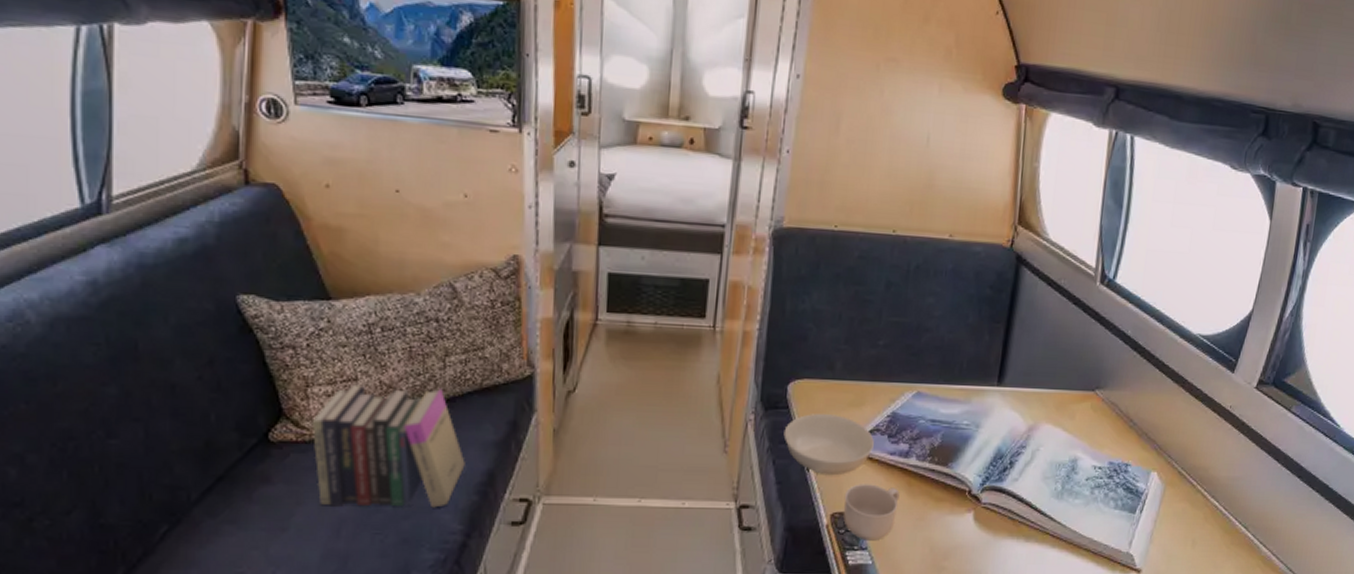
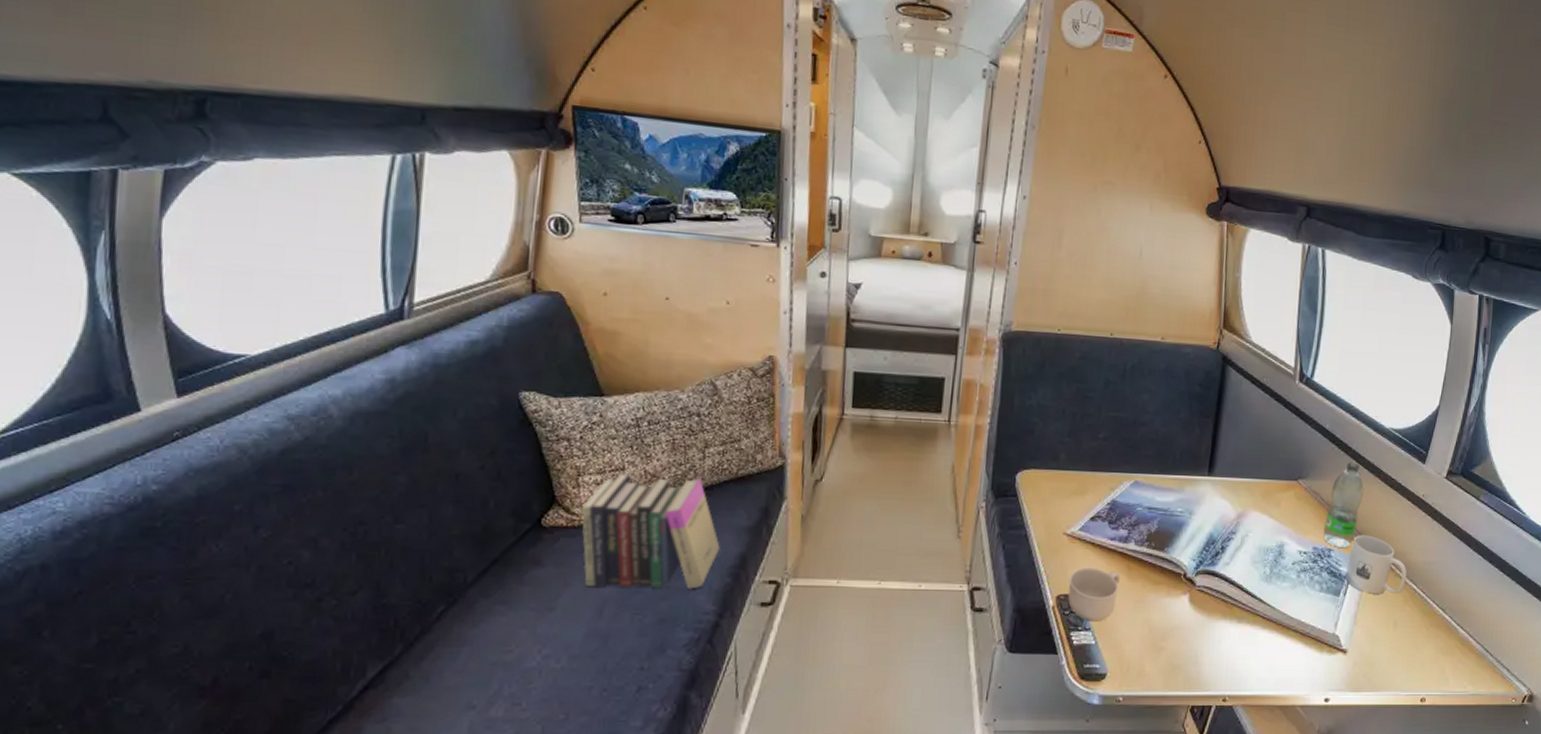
bowl: present [783,414,875,475] -> none [1012,501,1097,559]
bottle: none [1120,371,1167,462] -> present [1323,462,1364,548]
mug: none [1142,449,1209,512] -> present [1345,535,1407,595]

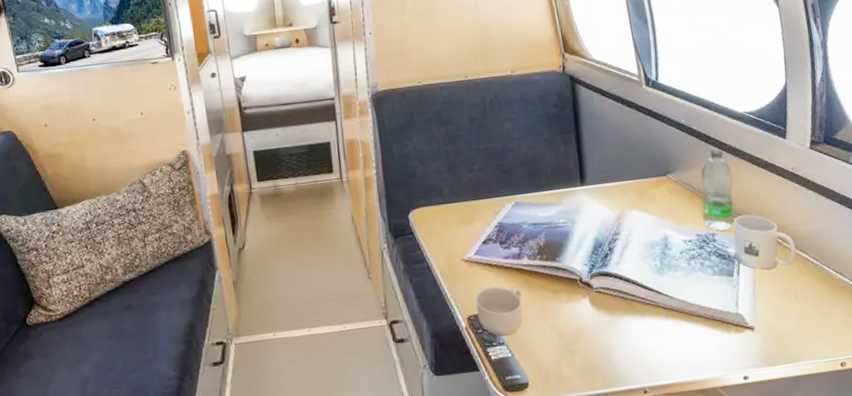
books: present [581,473,720,589] -> none [55,262,171,371]

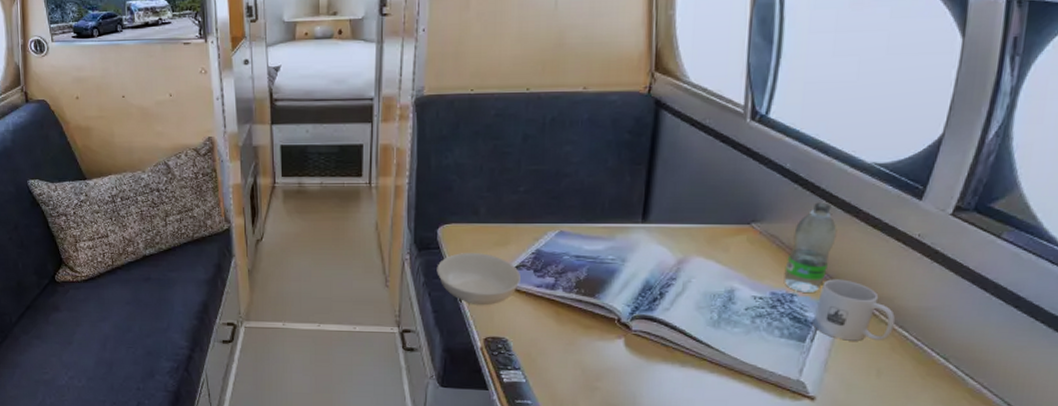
bowl: none [413,232,491,285] -> present [436,253,522,305]
teacup: present [474,286,523,337] -> none [495,313,548,362]

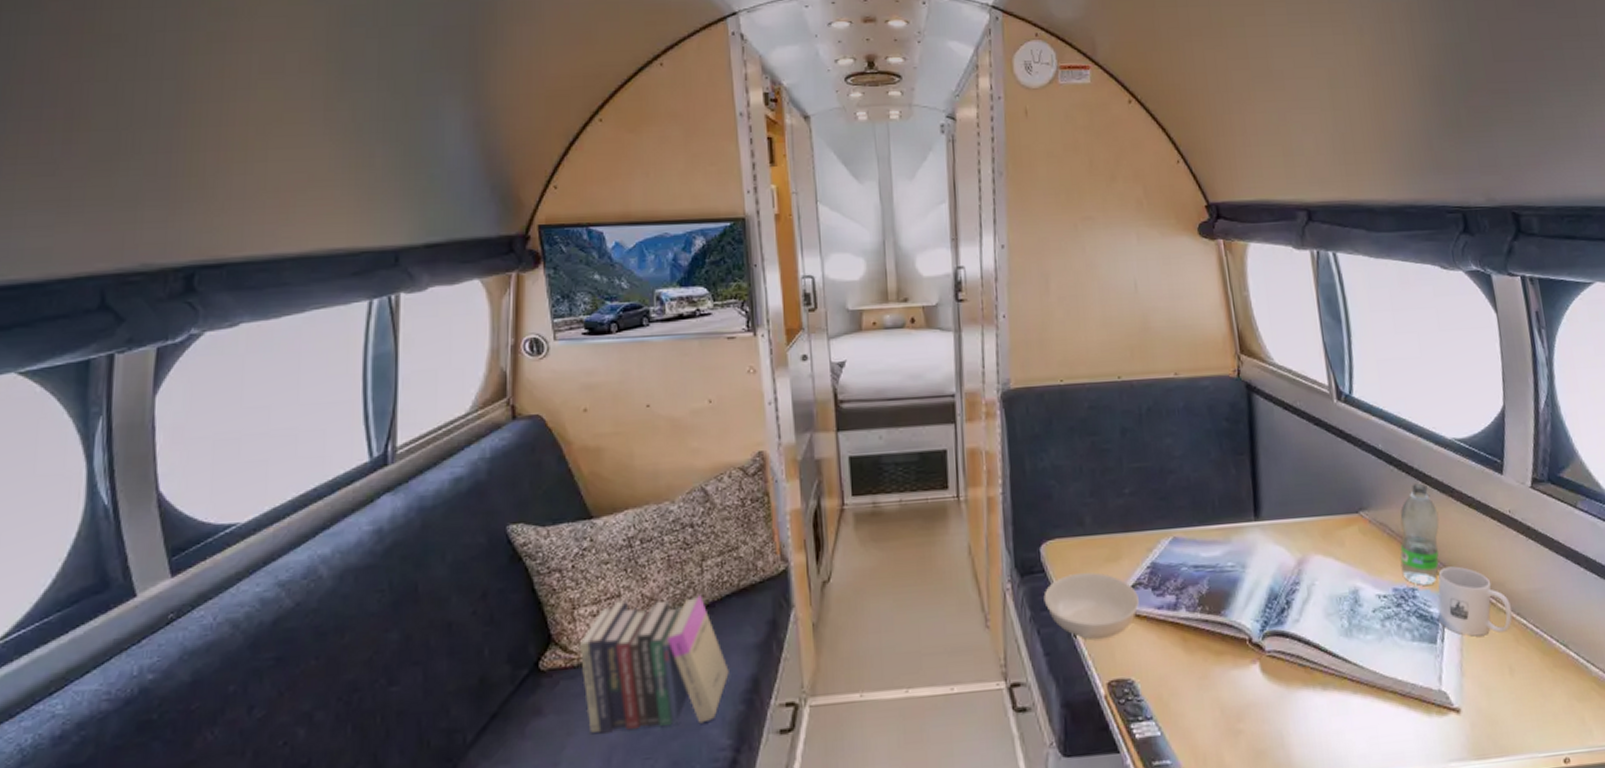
books: none [81,240,186,329] -> present [579,593,729,734]

